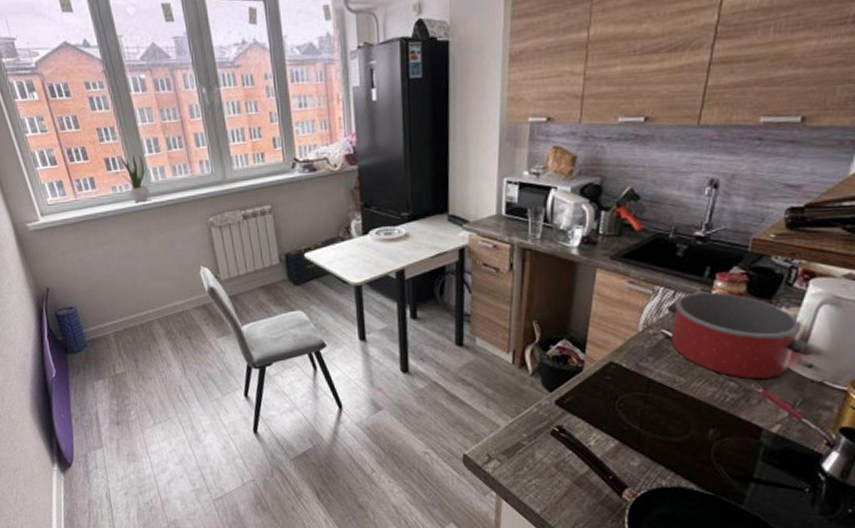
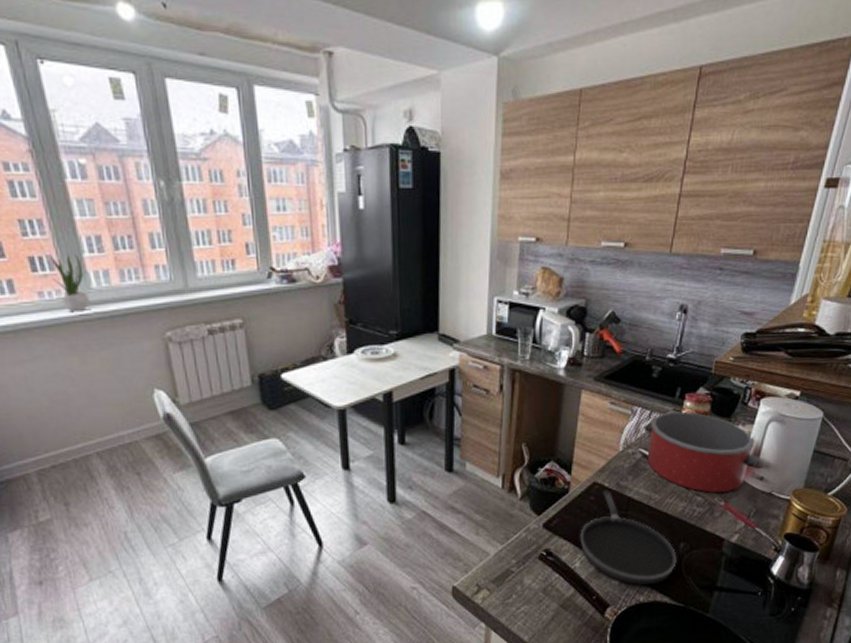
frying pan: none [595,370,705,470] -> present [580,490,677,586]

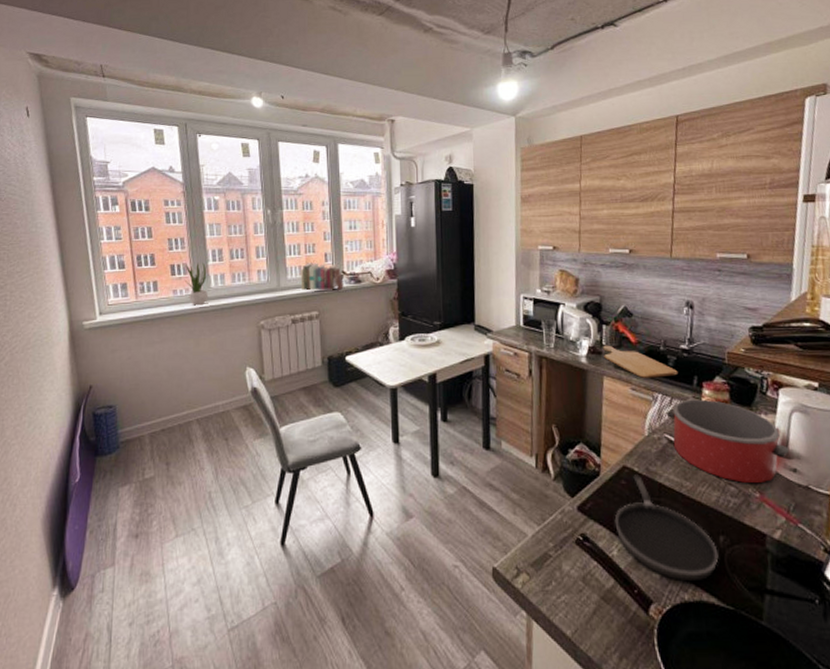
books: none [214,256,274,293] -> present [300,263,344,291]
chopping board: none [584,355,662,392] -> present [603,345,678,379]

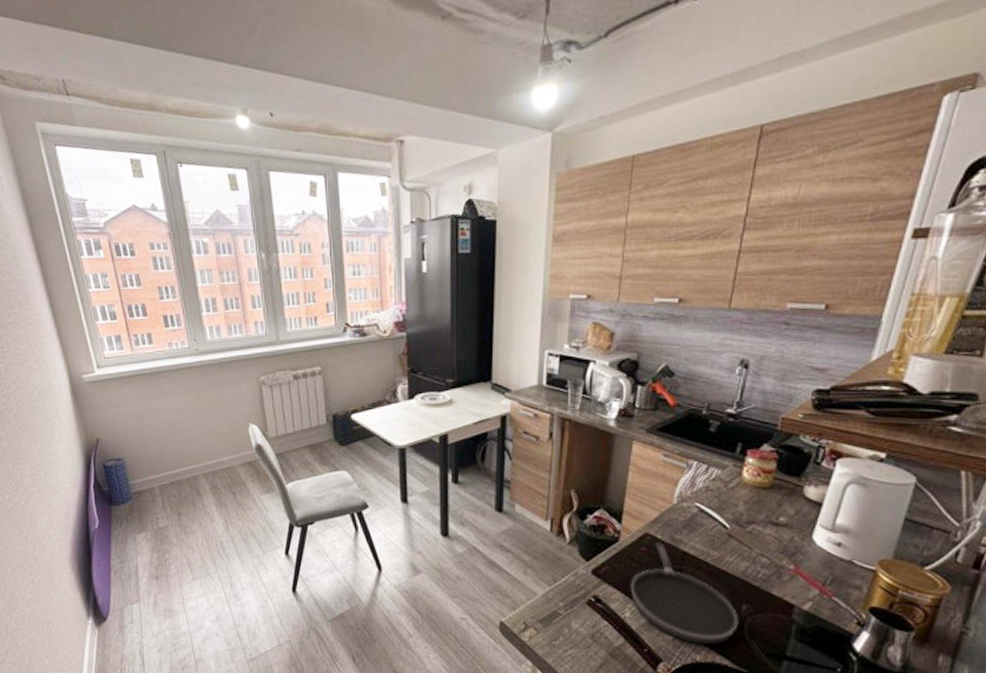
potted plant: present [184,262,209,306] -> none [178,313,206,360]
books: present [300,263,344,291] -> none [300,313,348,345]
chopping board: present [603,345,678,379] -> none [636,407,720,445]
cooking pot: present [666,399,789,484] -> none [700,467,837,556]

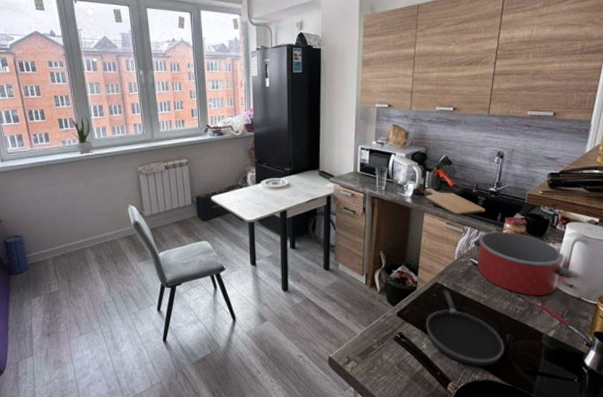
potted plant: none [178,313,206,360] -> present [71,117,93,154]
chopping board: none [636,407,720,445] -> present [426,188,486,216]
cooking pot: none [700,467,837,556] -> present [473,231,569,296]

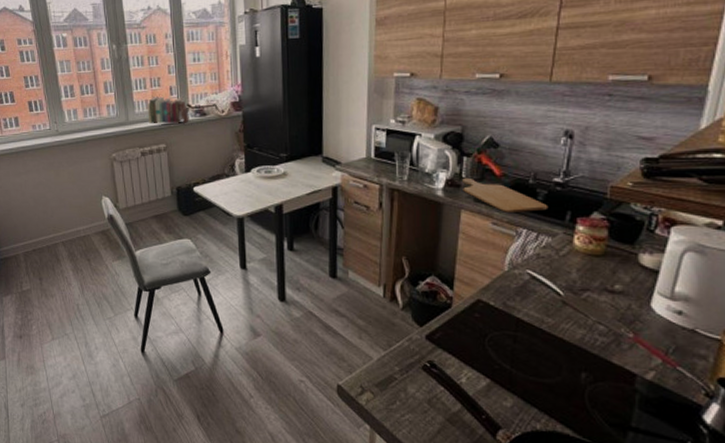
potted plant: present [71,117,93,154] -> none [41,98,64,140]
books: none [171,118,208,142] -> present [147,96,189,125]
frying pan: present [426,289,504,367] -> none [465,308,578,413]
cooking pot: present [473,231,569,296] -> none [530,235,676,324]

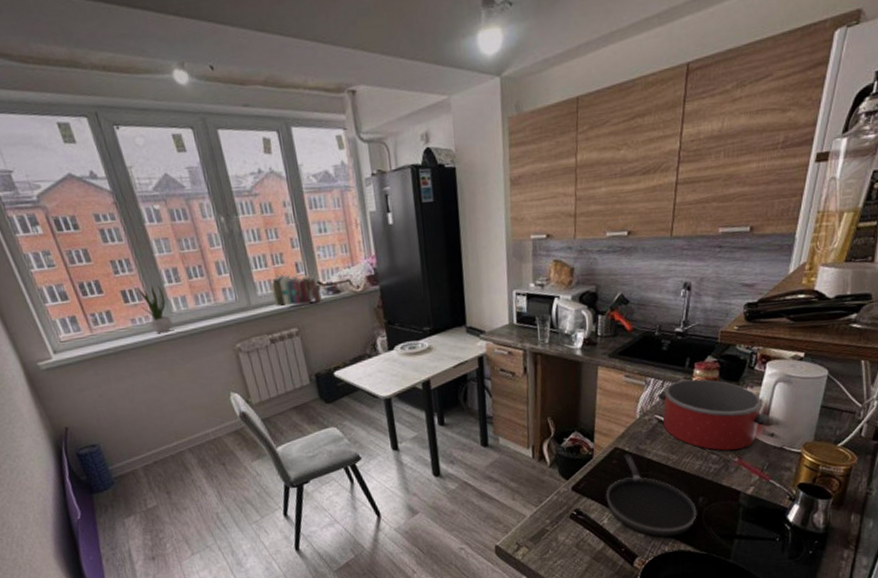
potted plant: none [41,98,64,140] -> present [138,285,173,334]
chopping board: present [462,177,549,214] -> none [598,335,672,366]
frying pan: none [465,308,578,413] -> present [606,454,697,538]
cooking pot: none [530,235,676,324] -> present [657,379,770,451]

